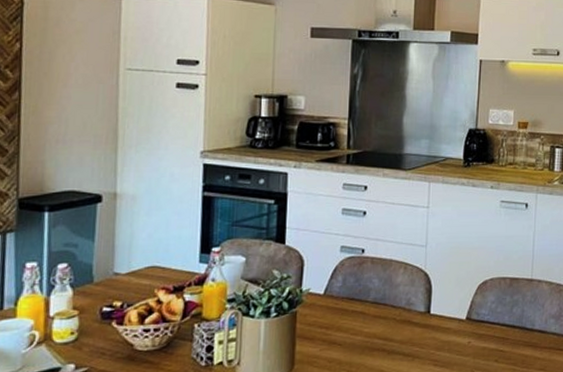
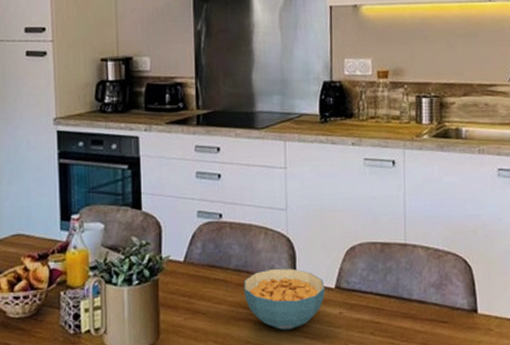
cereal bowl: none [380,301,457,360] -> present [244,268,326,331]

